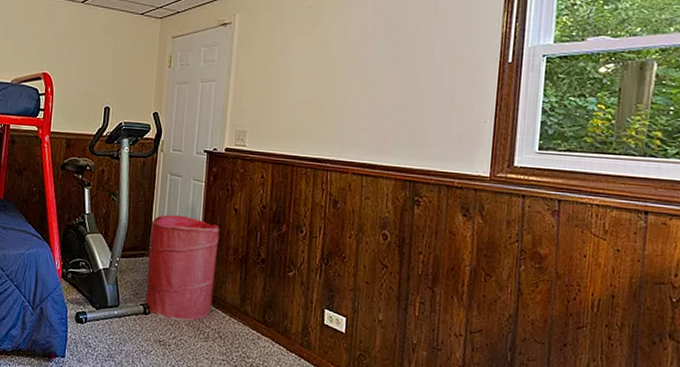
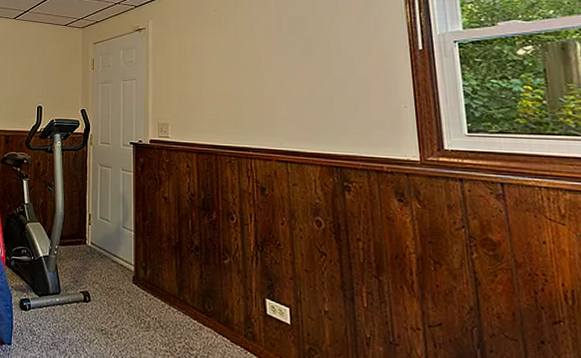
laundry hamper: present [145,215,220,322] -> none [85,204,152,310]

